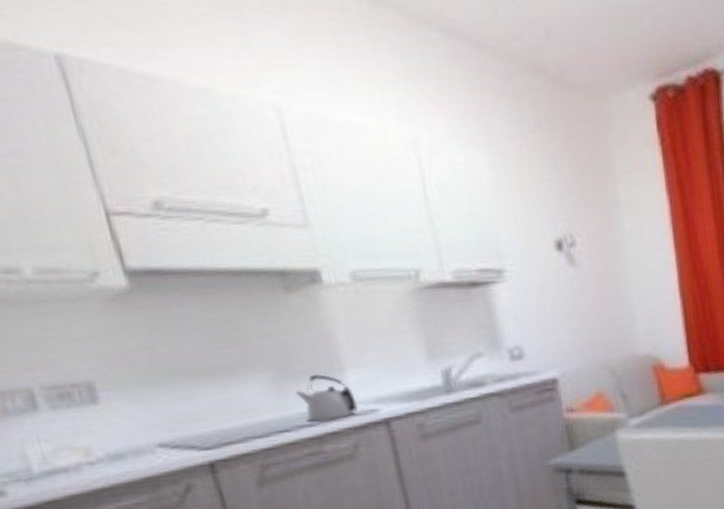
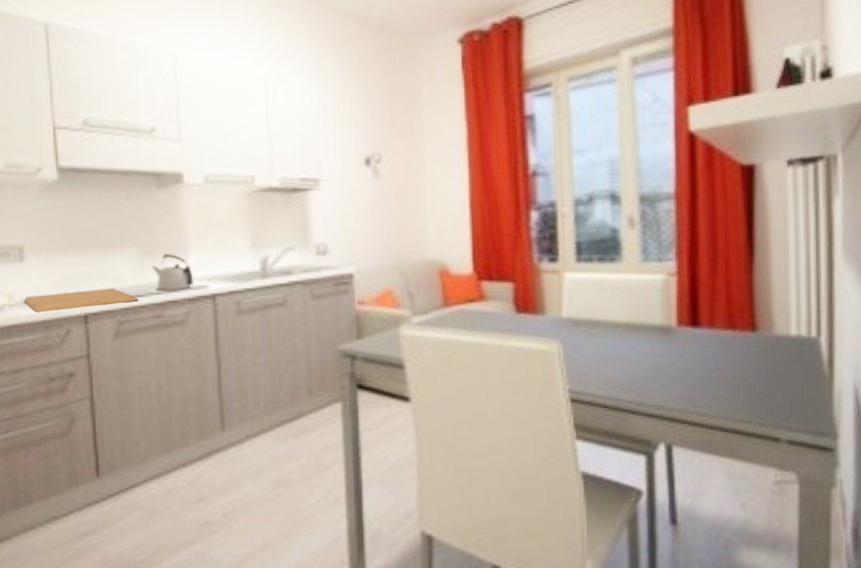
chopping board: none [109,425,286,469] -> present [23,288,139,313]

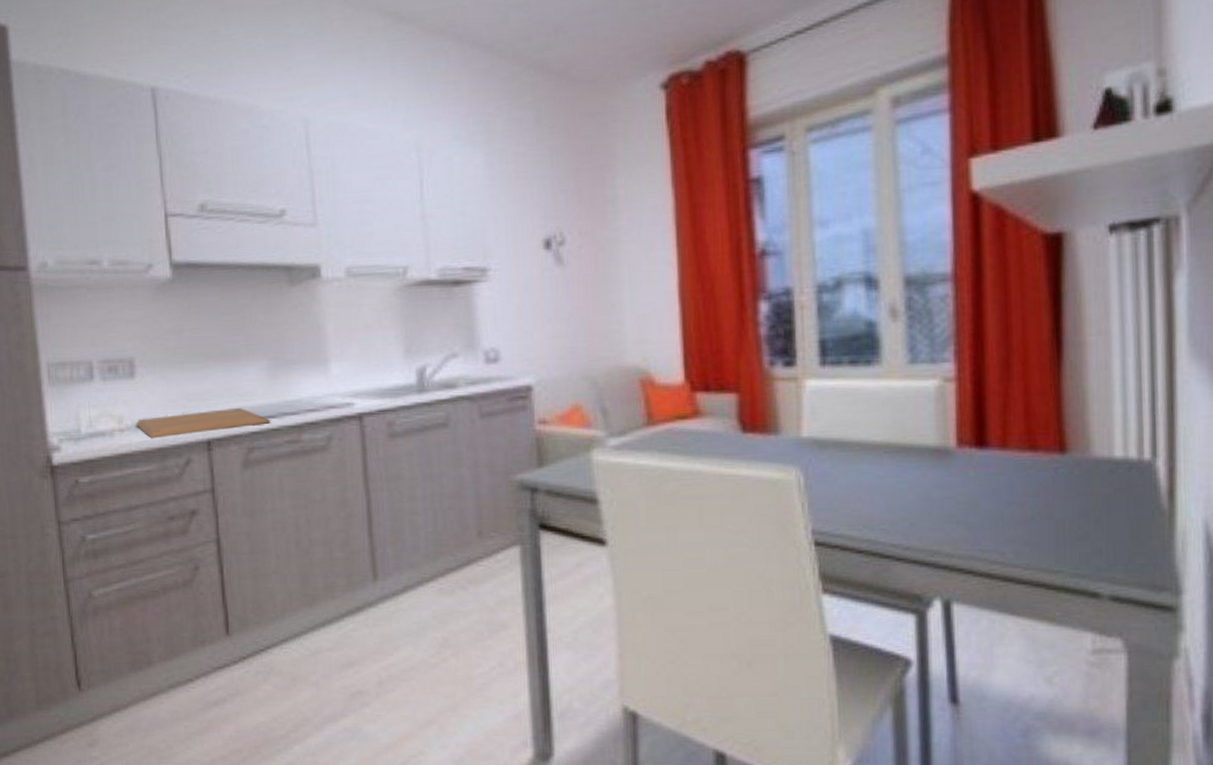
kettle: present [152,253,193,294] -> none [285,364,336,414]

